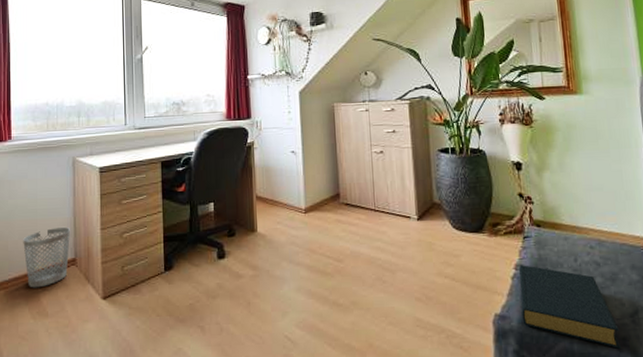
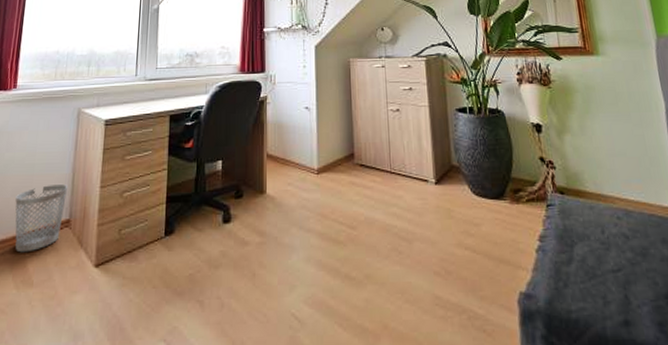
hardback book: present [518,265,622,349] -> none [543,236,659,335]

